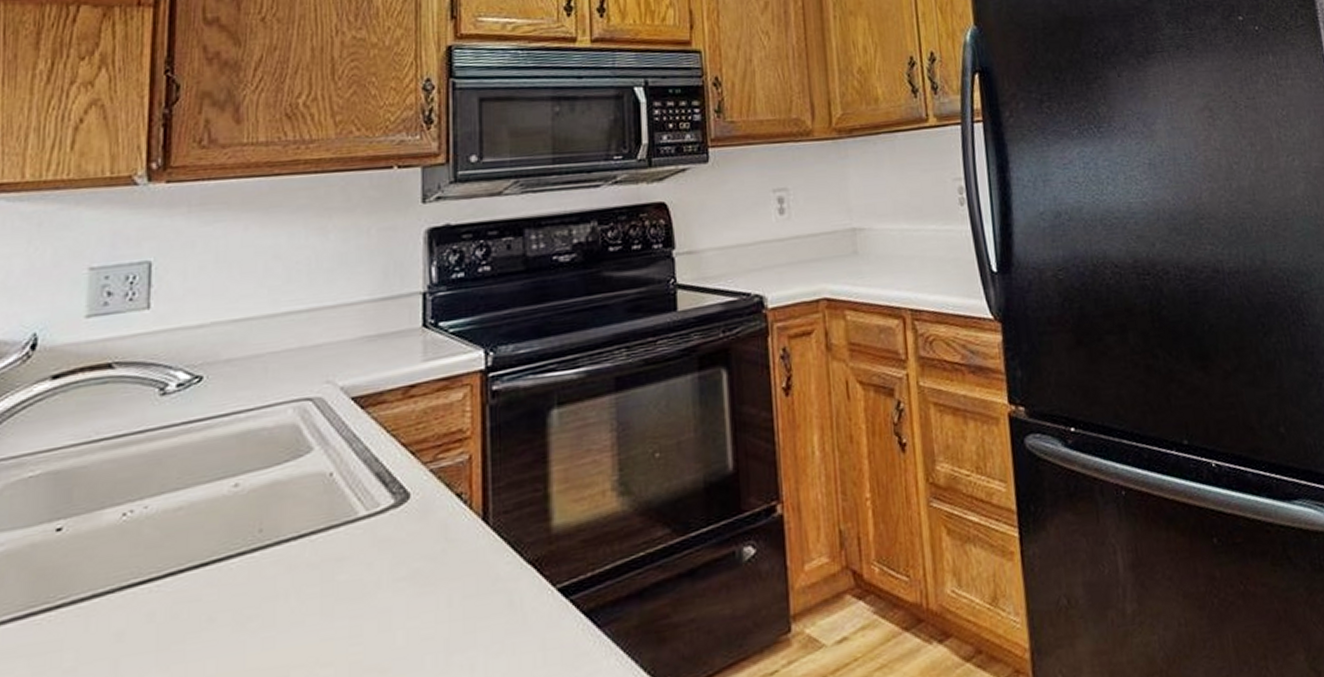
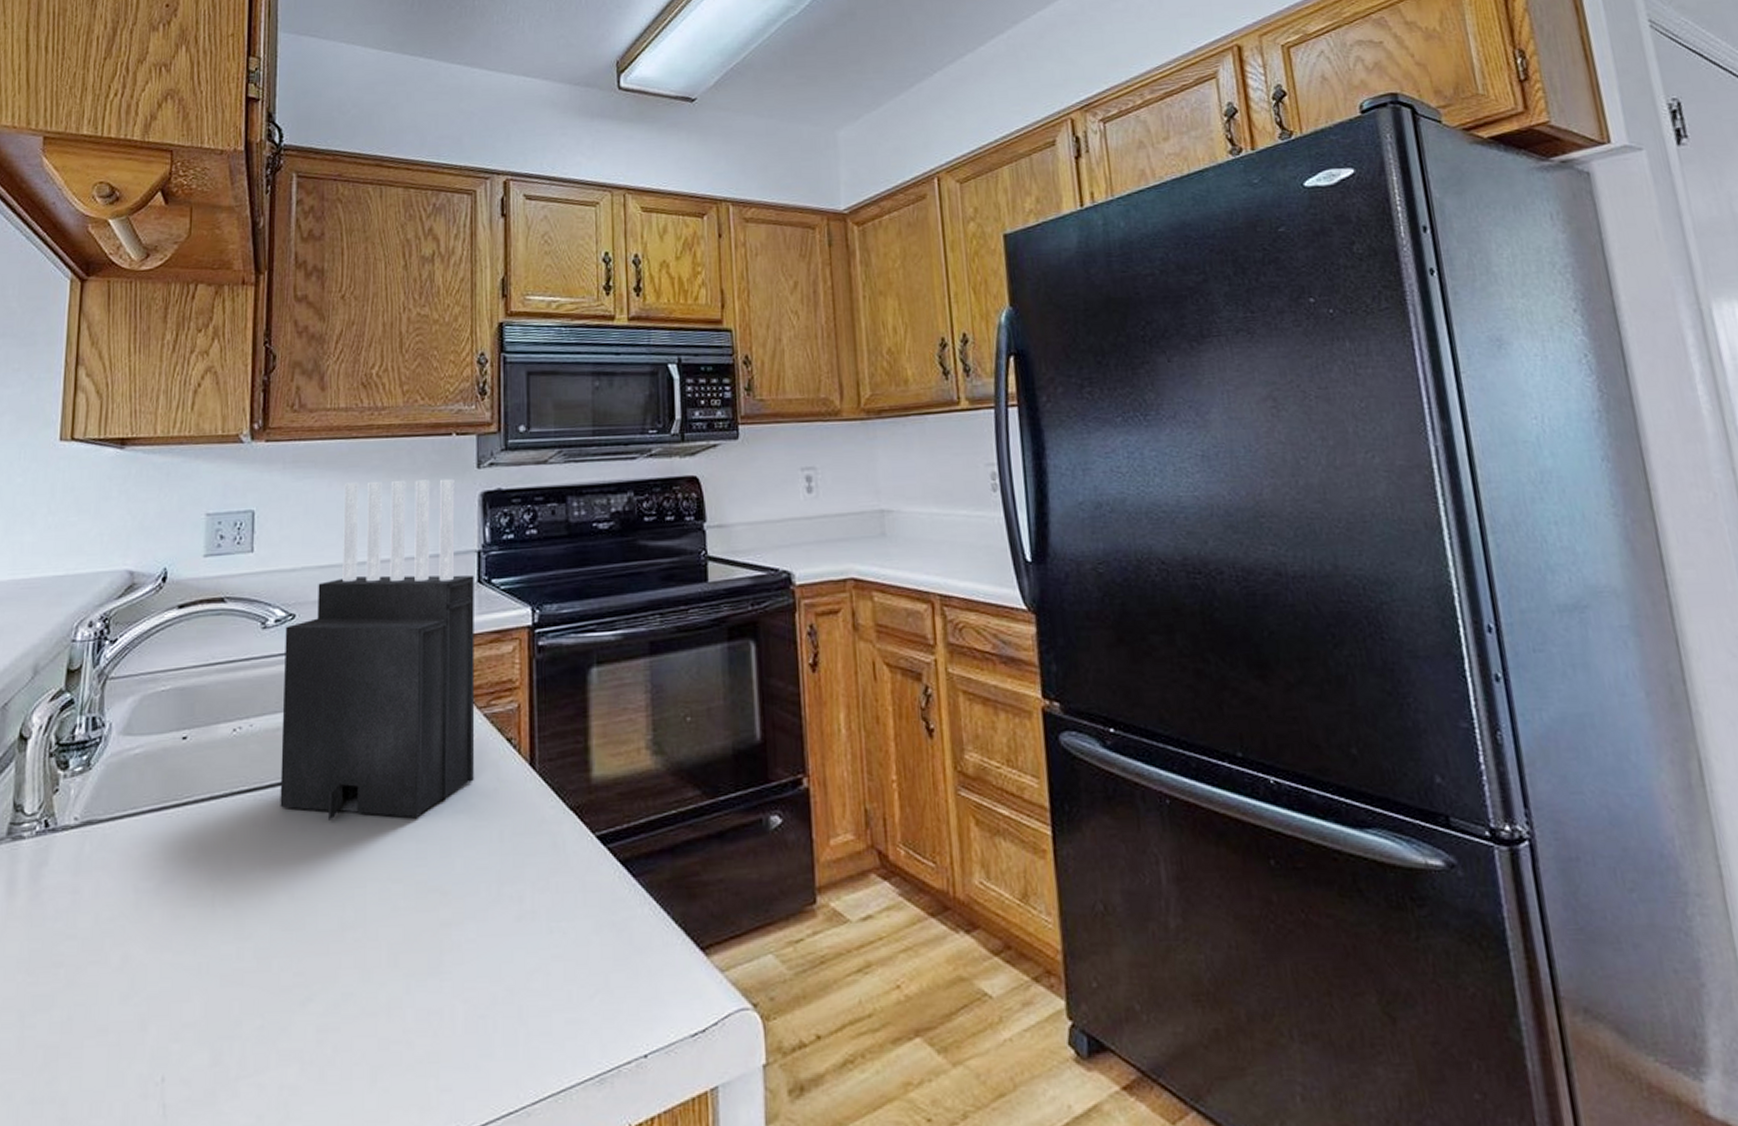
knife block: none [182,215,419,606] -> present [280,478,475,821]

